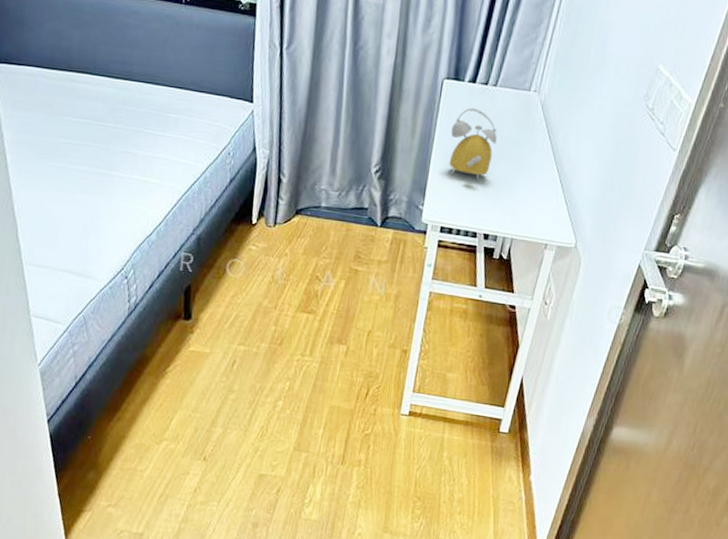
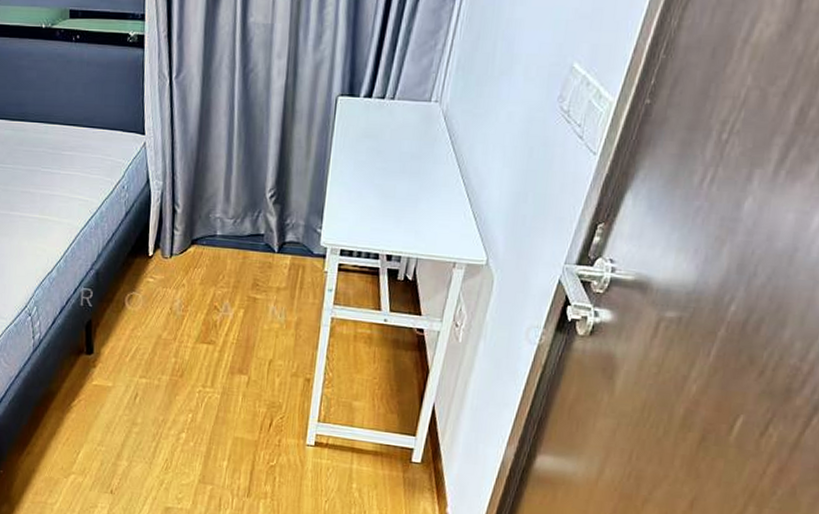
alarm clock: present [449,107,497,180] -> none [346,123,397,199]

